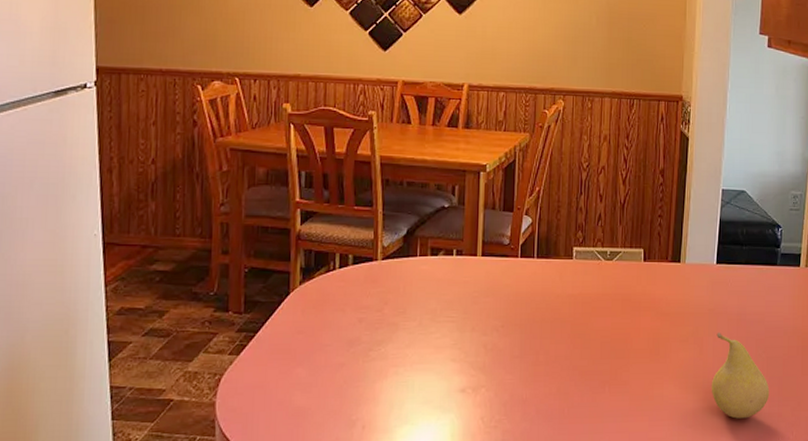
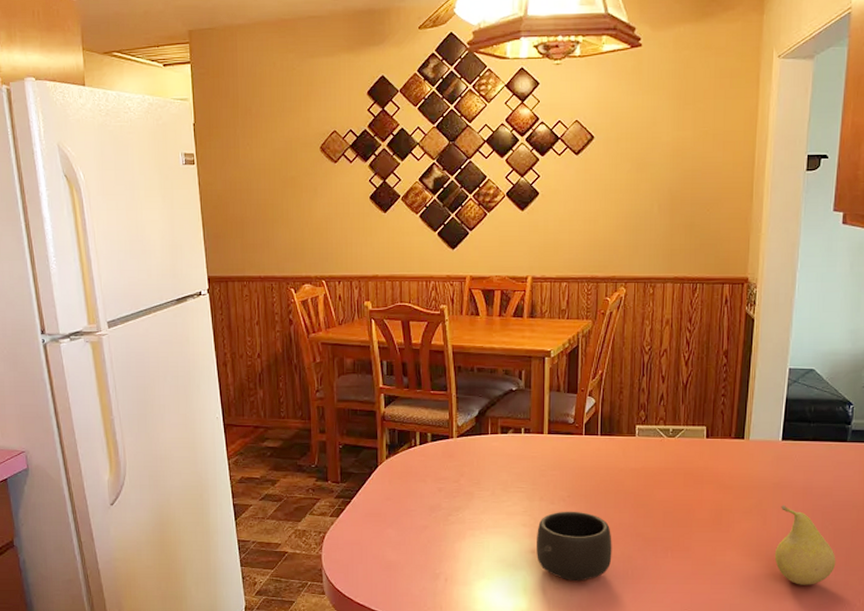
mug: none [466,343,548,424] -> present [537,511,612,582]

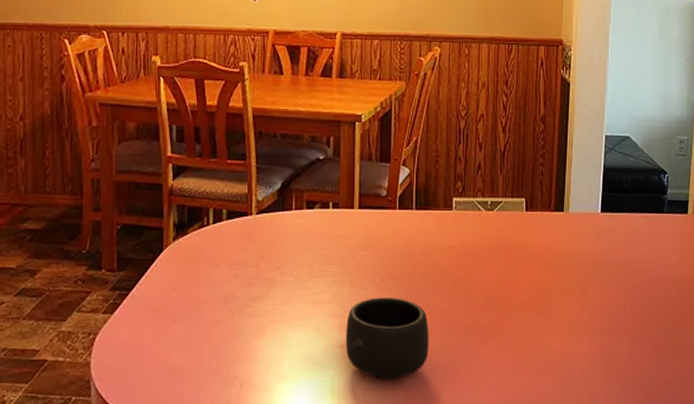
fruit: present [774,505,836,585] -> none [598,283,659,371]

